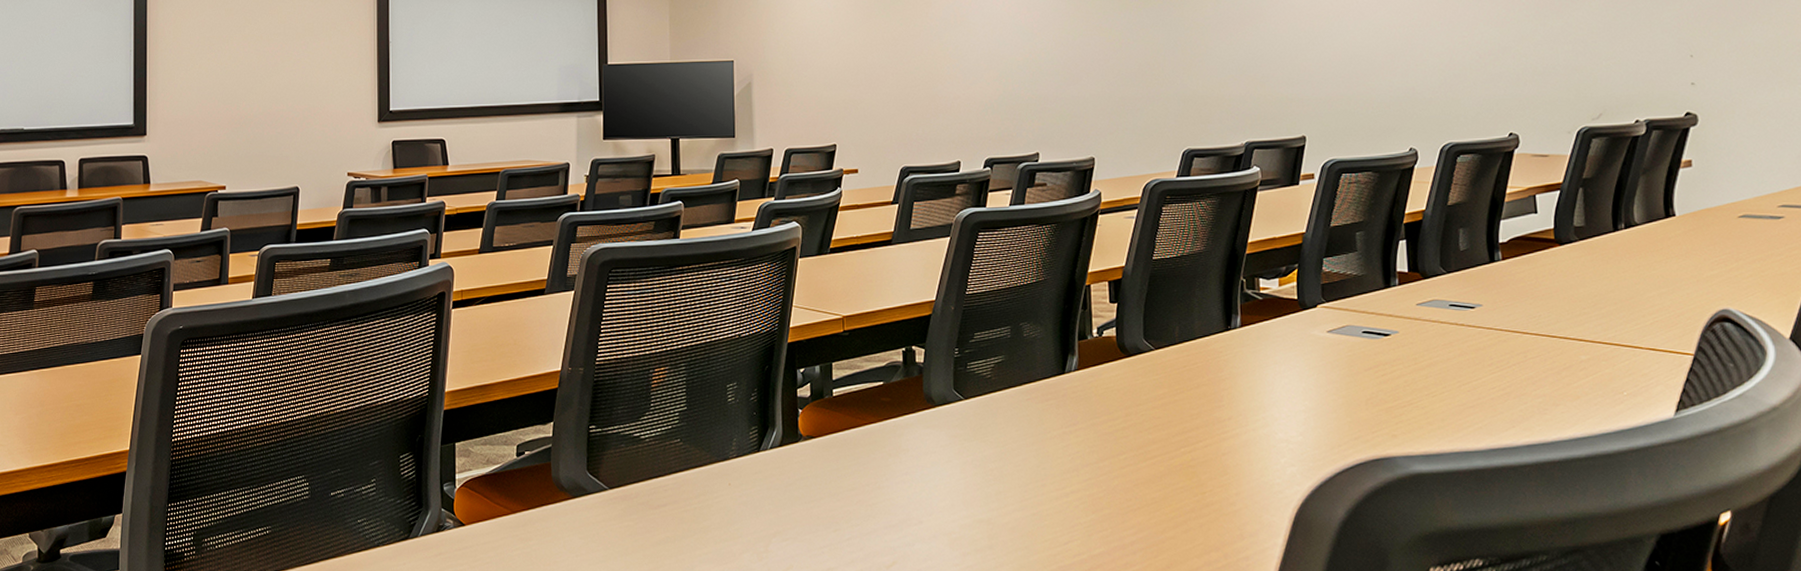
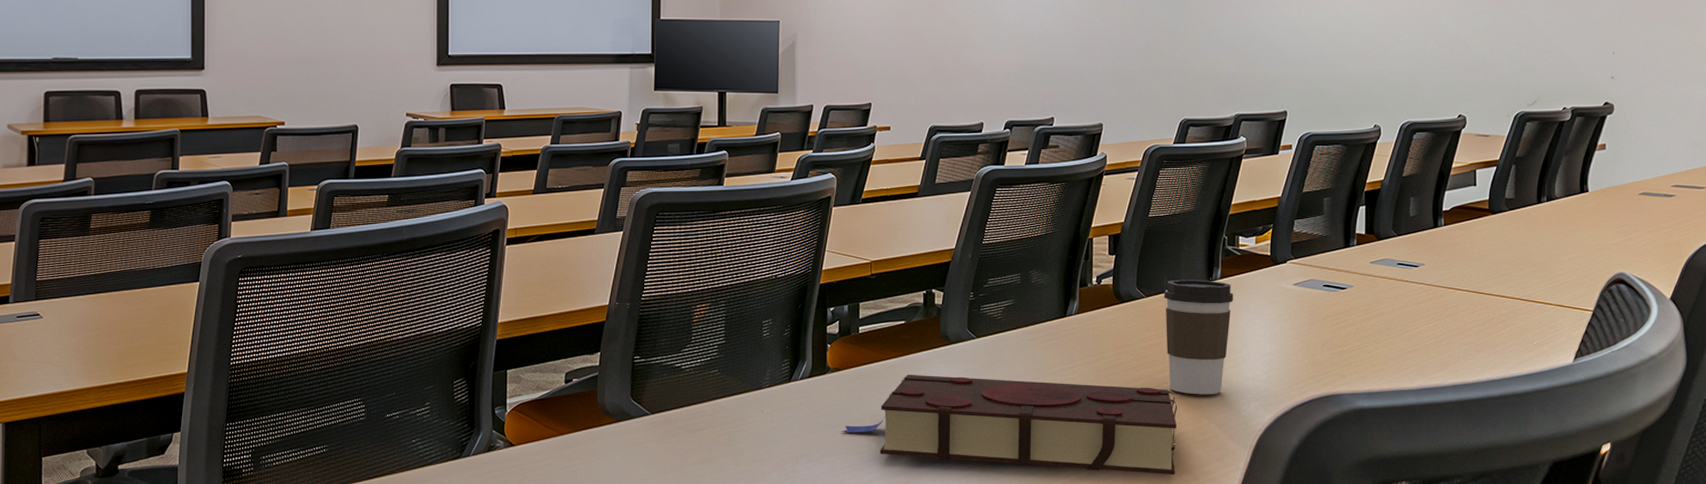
book: none [817,441,1203,554] -> present [841,374,1177,475]
coffee cup: none [1176,328,1257,460] -> present [1164,279,1233,395]

